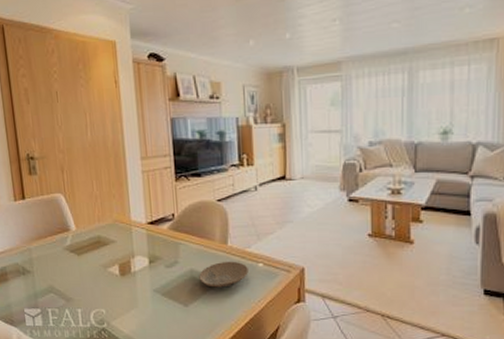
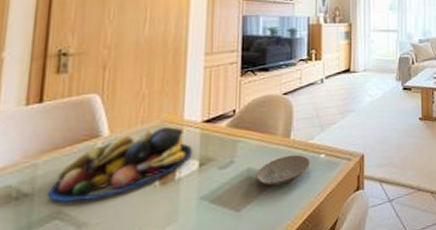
fruit bowl: none [43,226,142,281] -> present [48,127,192,203]

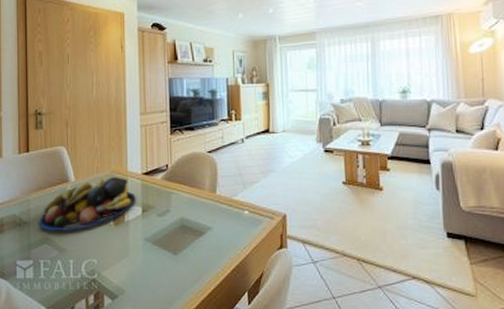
plate: present [256,154,310,186] -> none [189,209,235,235]

